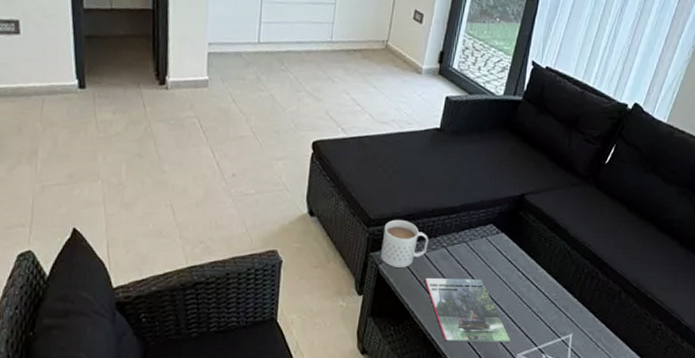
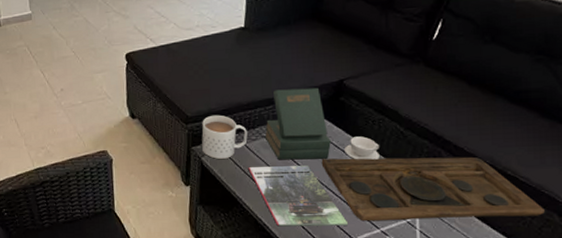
book: none [444,198,506,274] -> present [264,87,331,160]
decorative tray: none [494,273,672,339] -> present [321,157,545,222]
teacup: none [517,253,547,277] -> present [345,136,380,160]

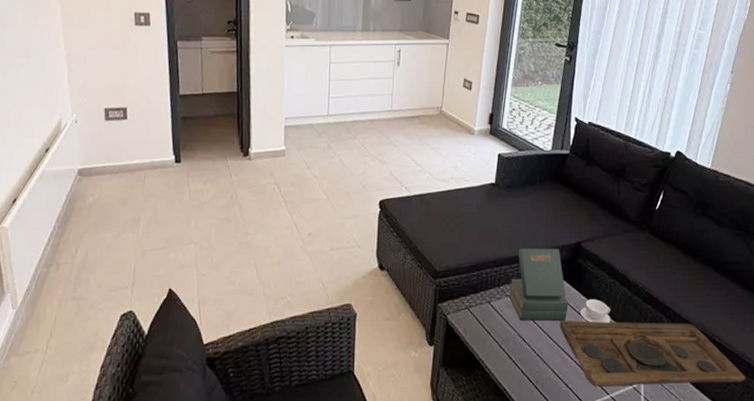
mug: present [201,115,248,159] -> none [447,270,492,317]
magazine: present [248,165,349,227] -> none [491,326,582,392]

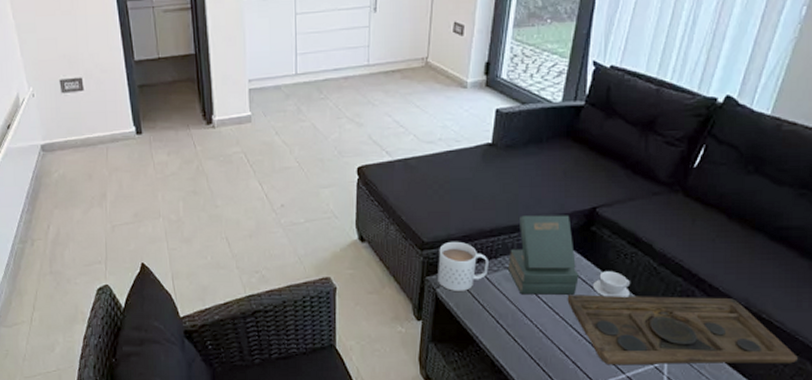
mug: none [447,270,492,317] -> present [437,241,488,291]

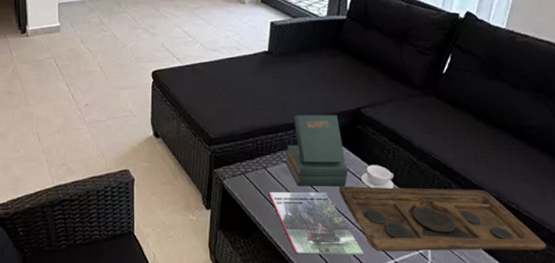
mug: present [437,241,488,291] -> none [223,137,269,182]
magazine: none [487,300,593,369] -> present [268,191,364,255]

